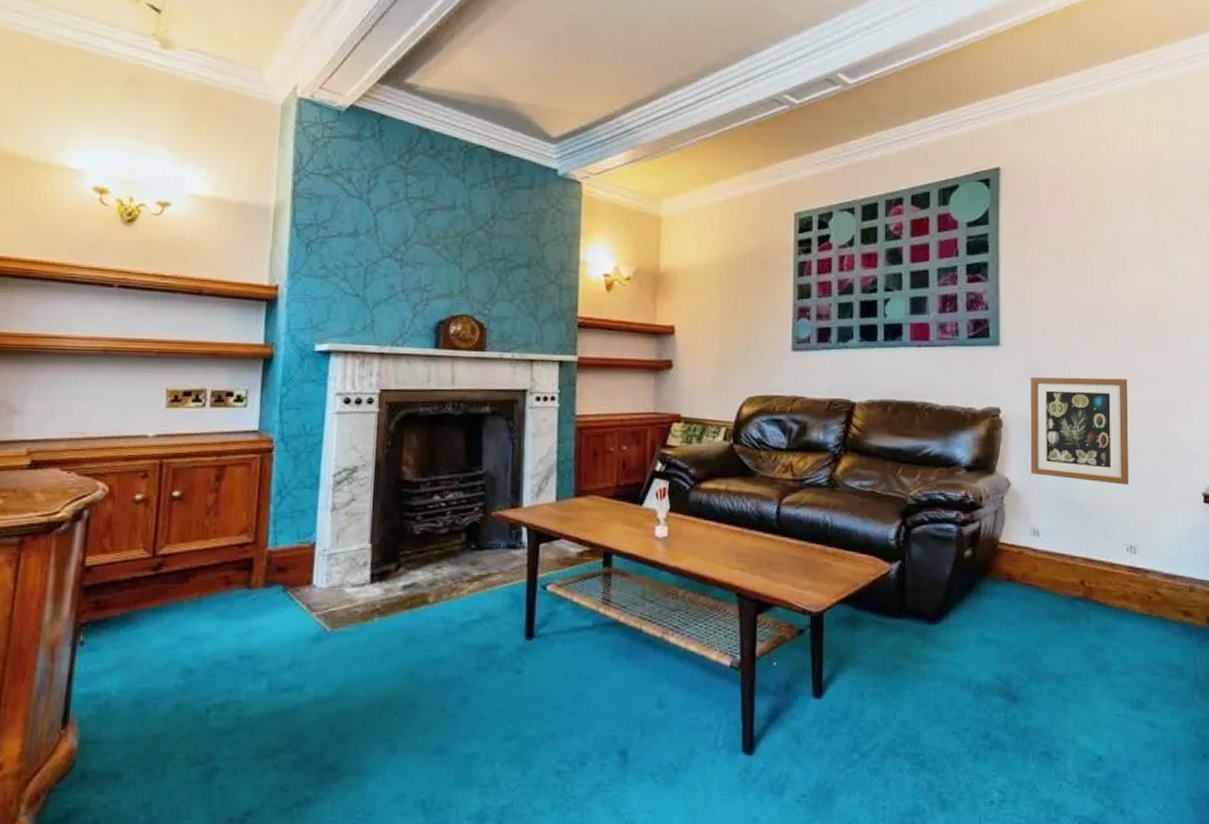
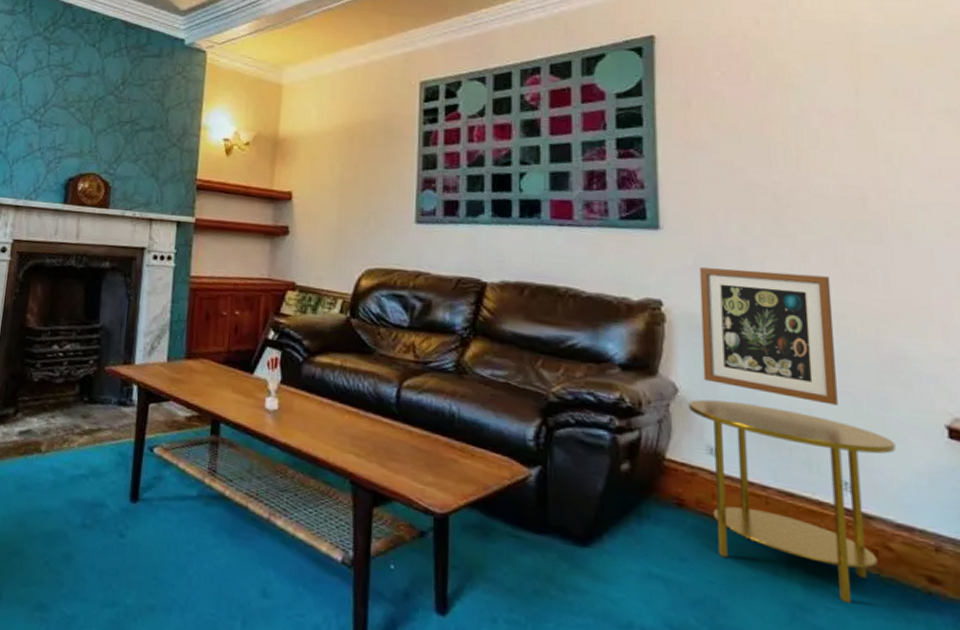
side table: none [1018,490,1167,639] -> present [688,399,896,603]

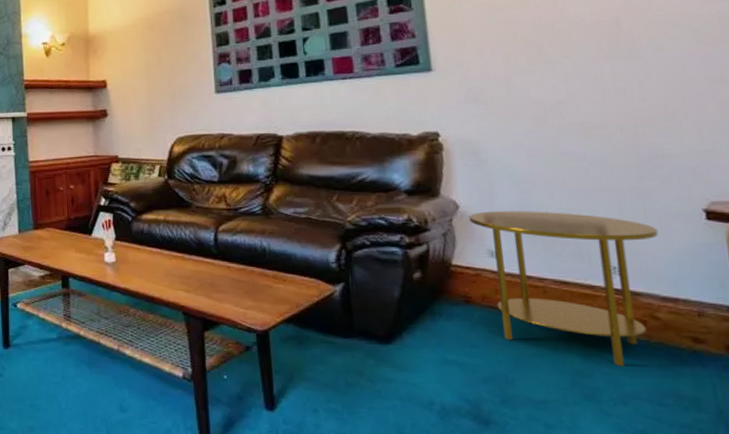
wall art: present [699,267,838,406] -> none [470,93,603,203]

